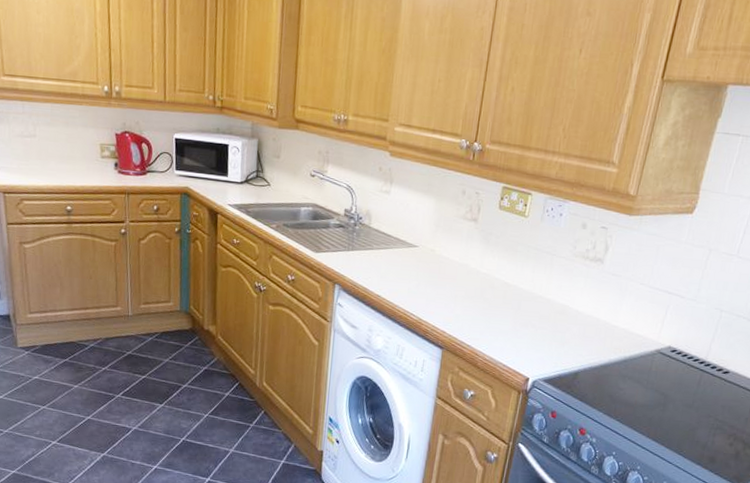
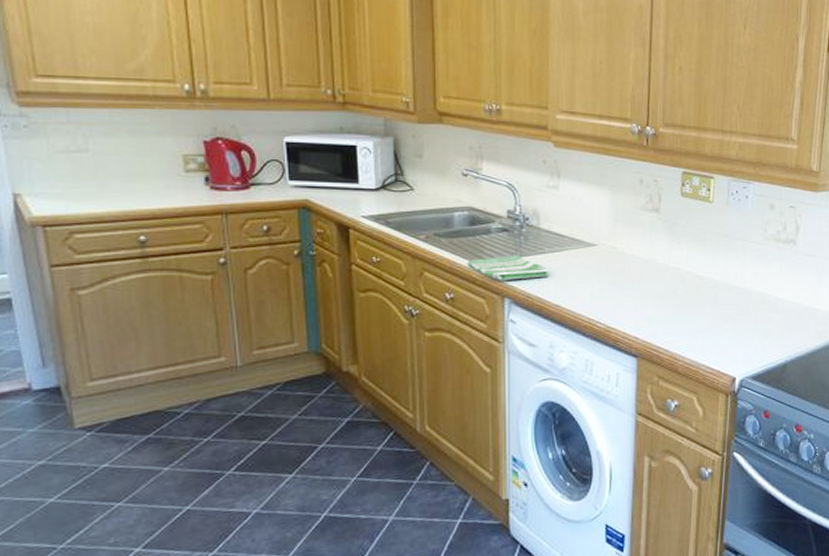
dish towel: none [307,248,374,270] -> present [467,255,549,280]

